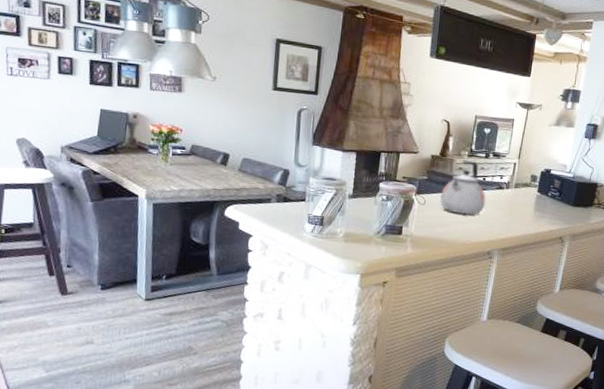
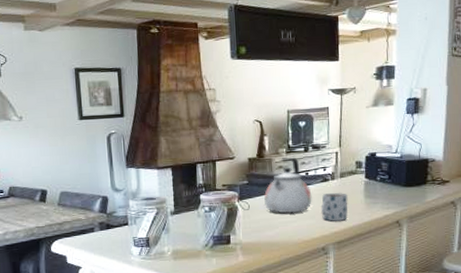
mug: none [492,200,519,230] -> present [321,192,348,222]

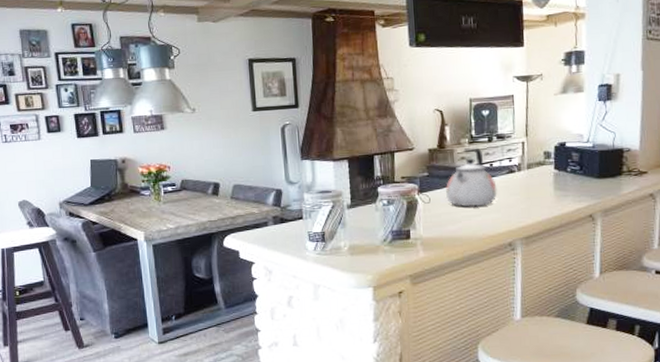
mug: present [321,192,348,222] -> none [507,184,537,216]

